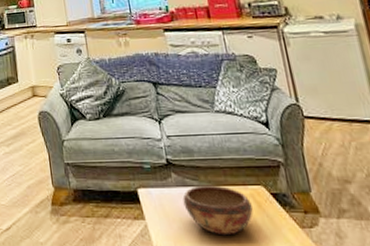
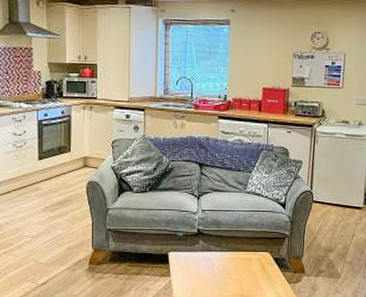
decorative bowl: present [182,185,253,236] -> none [204,250,257,289]

